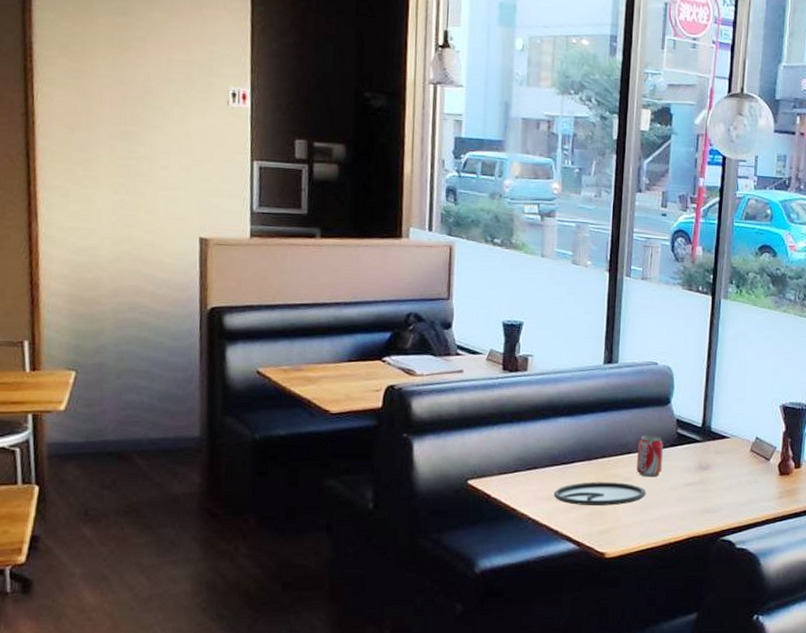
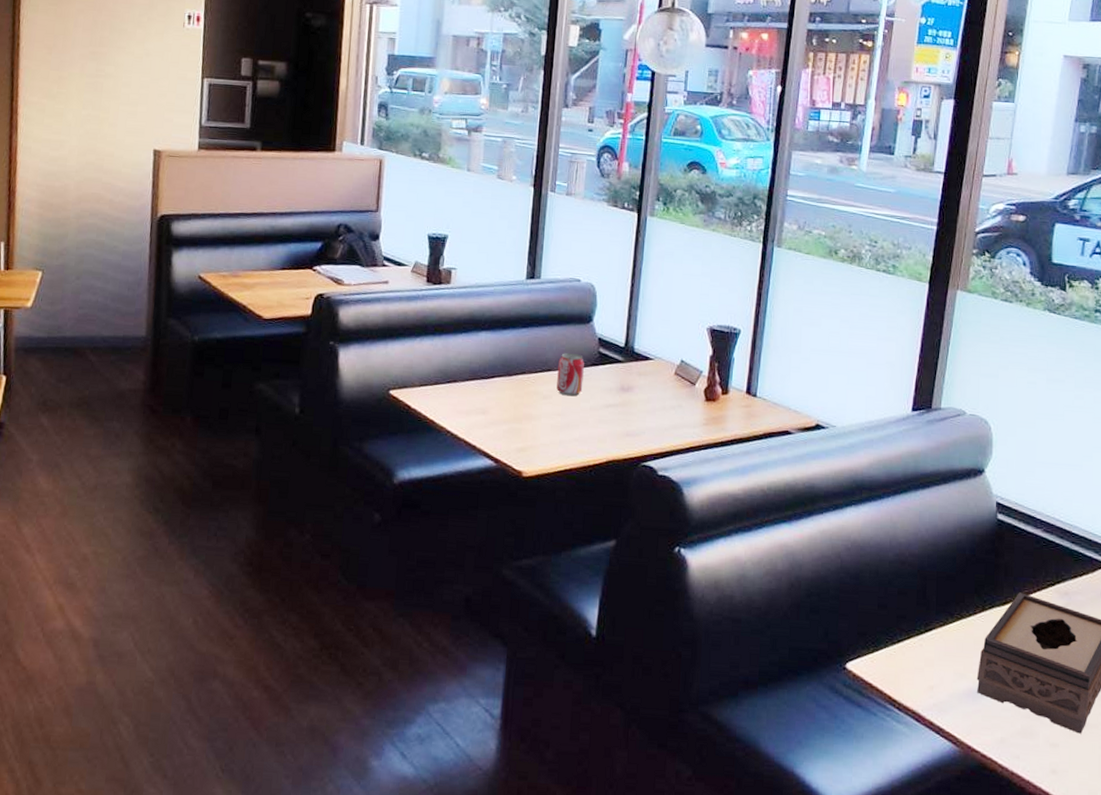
plate: present [554,482,646,506] -> none [473,398,566,423]

